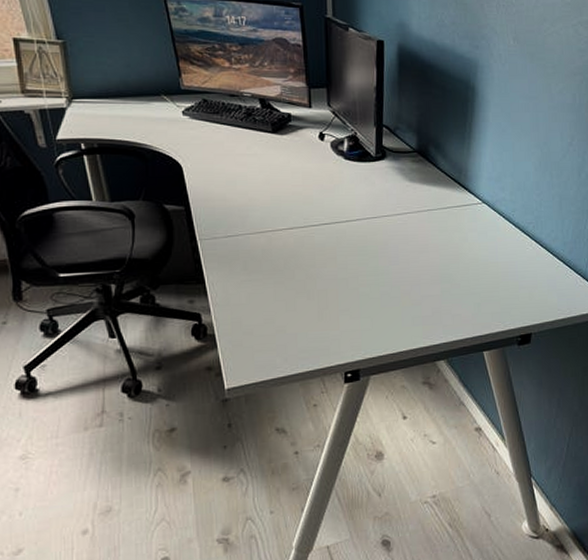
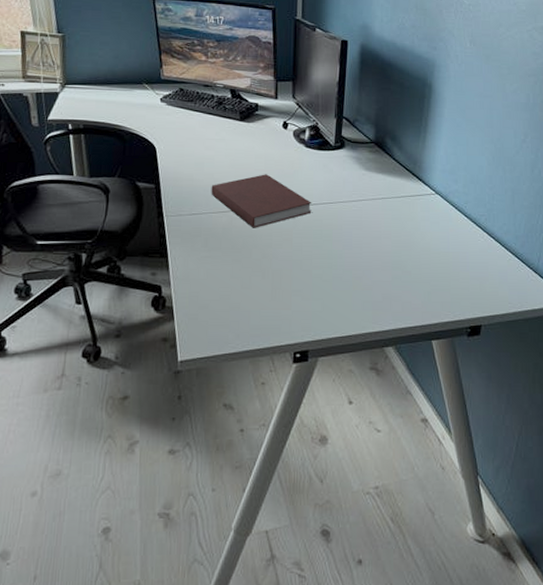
notebook: none [246,190,355,248] -> present [211,174,312,228]

